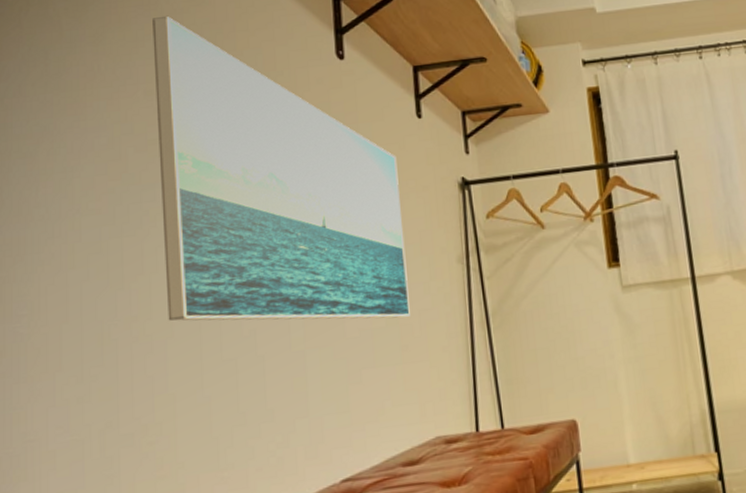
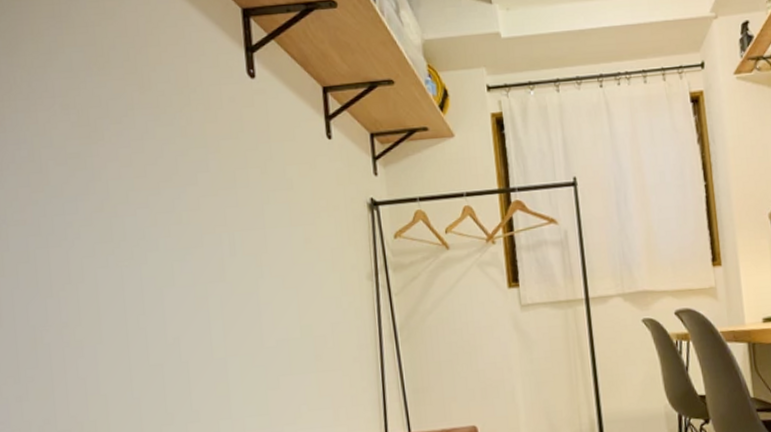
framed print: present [152,15,410,321] -> none [64,28,323,330]

